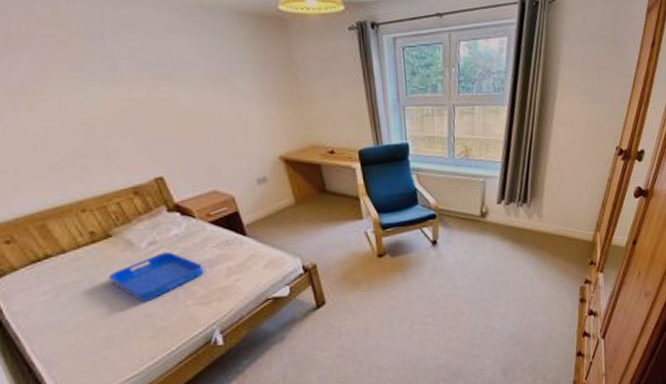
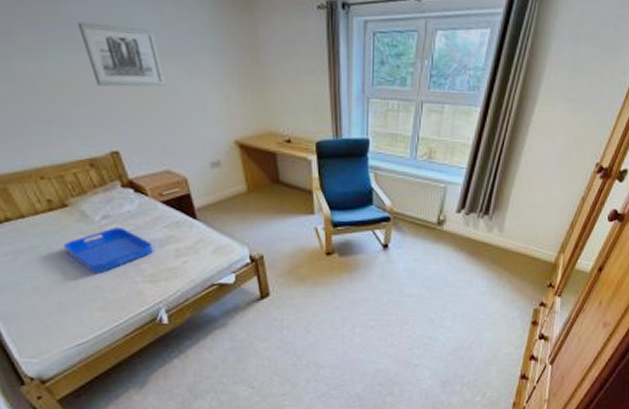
wall art: none [116,57,208,116] -> present [78,22,166,87]

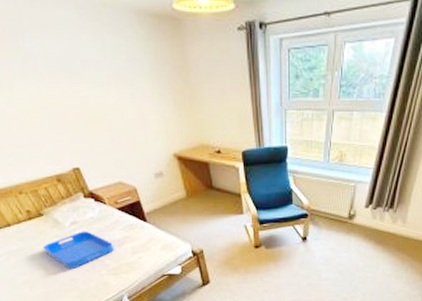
wall art: present [78,22,166,87] -> none [35,56,113,112]

